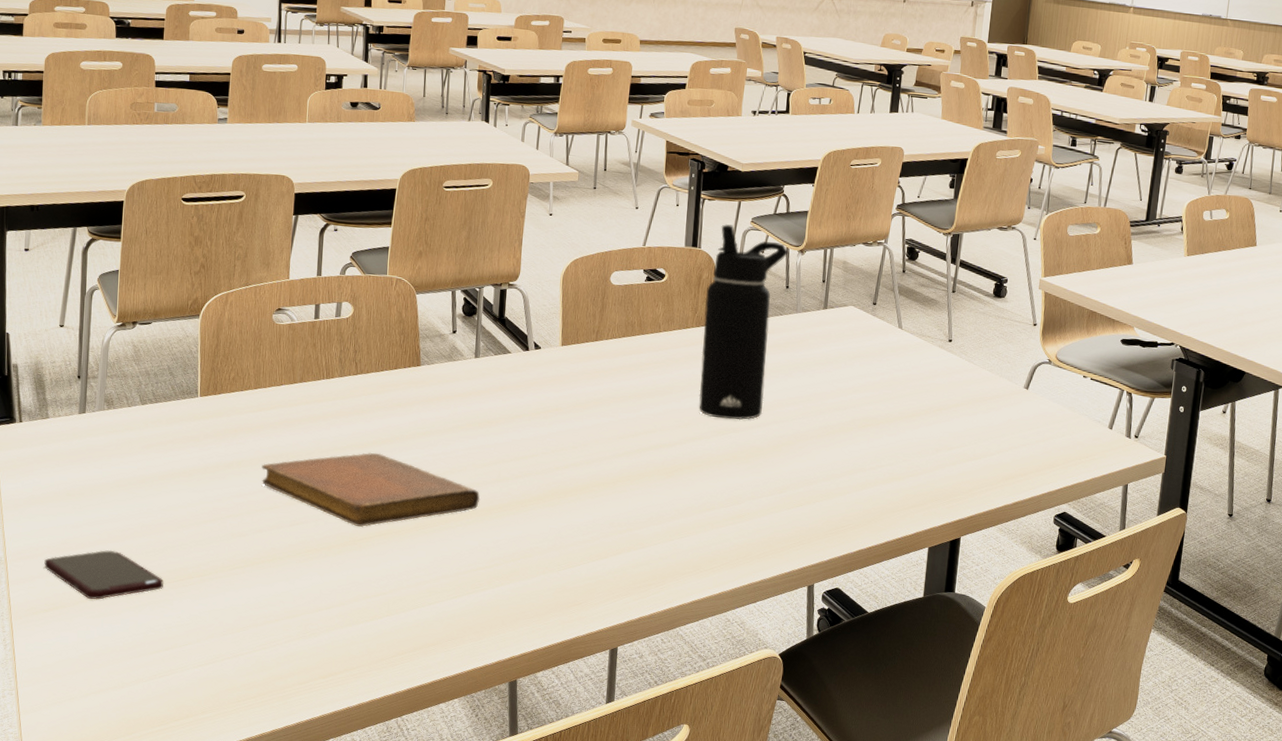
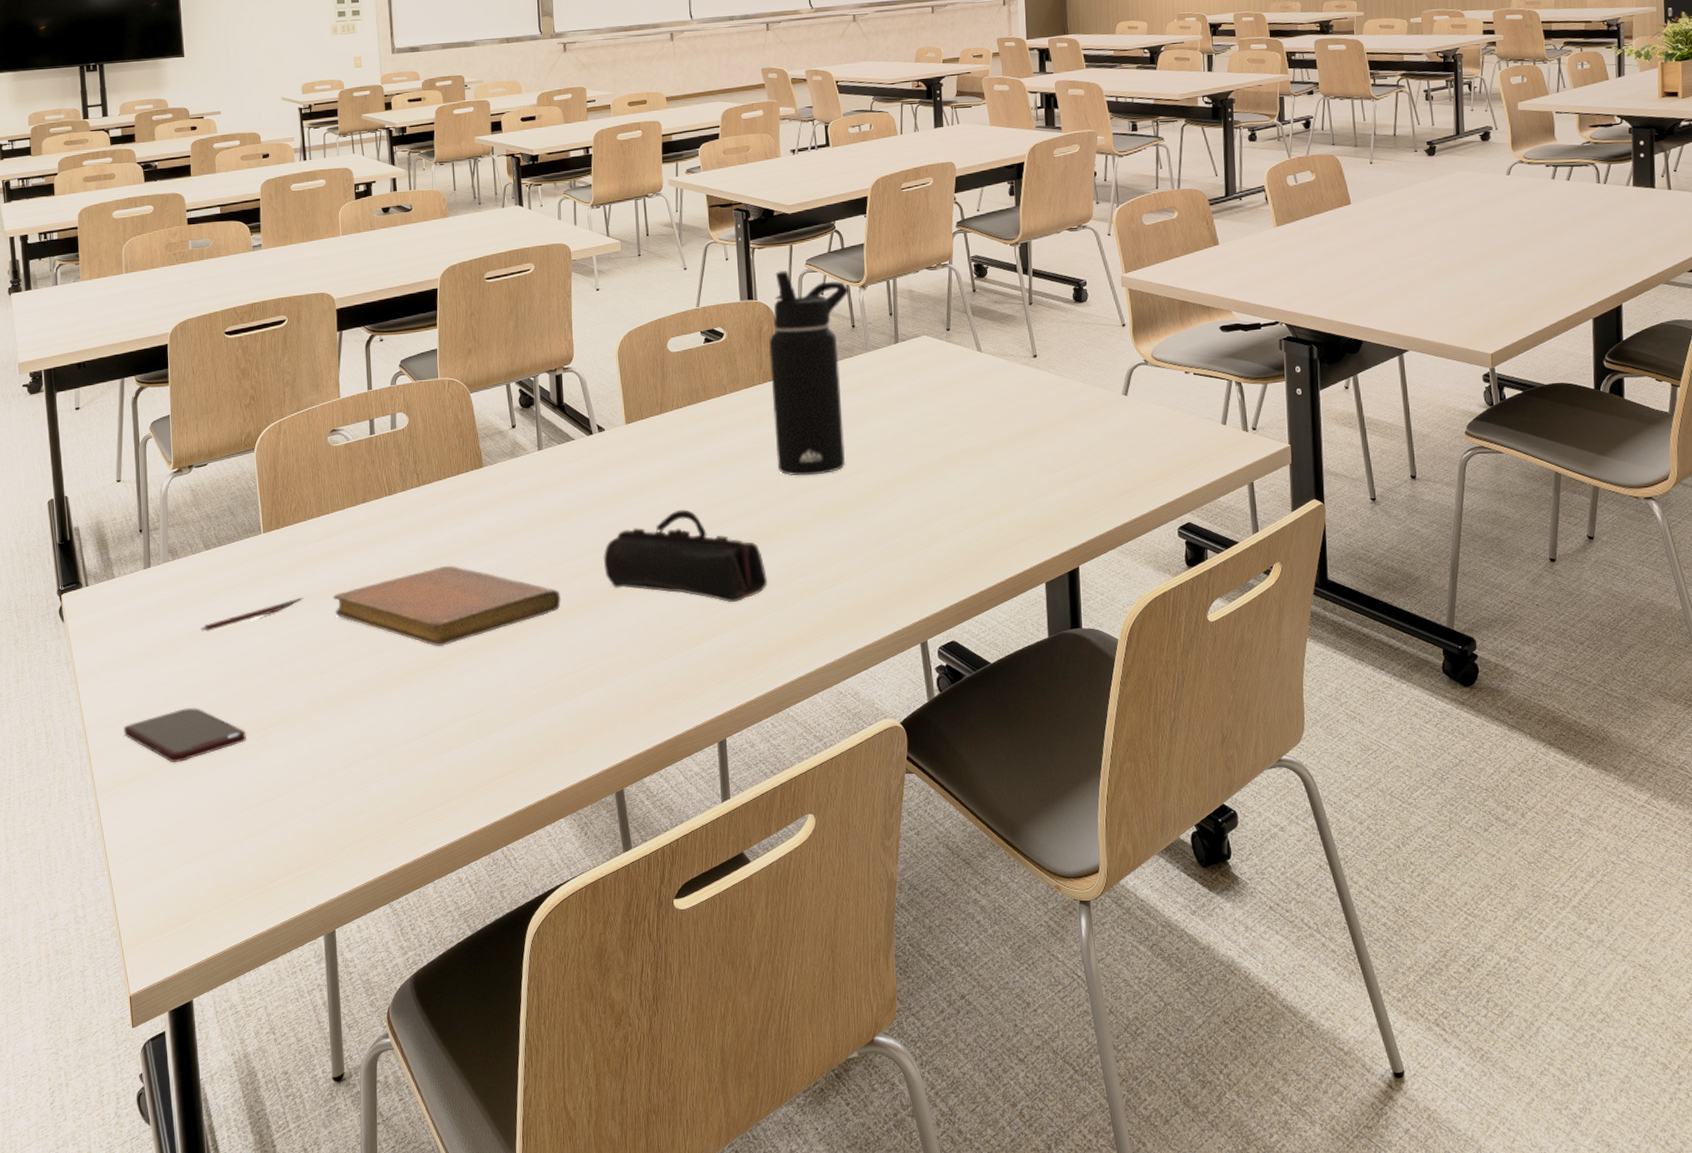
pen: none [129,462,234,482] -> present [200,598,304,632]
pencil case: none [523,433,675,525] -> present [603,509,767,602]

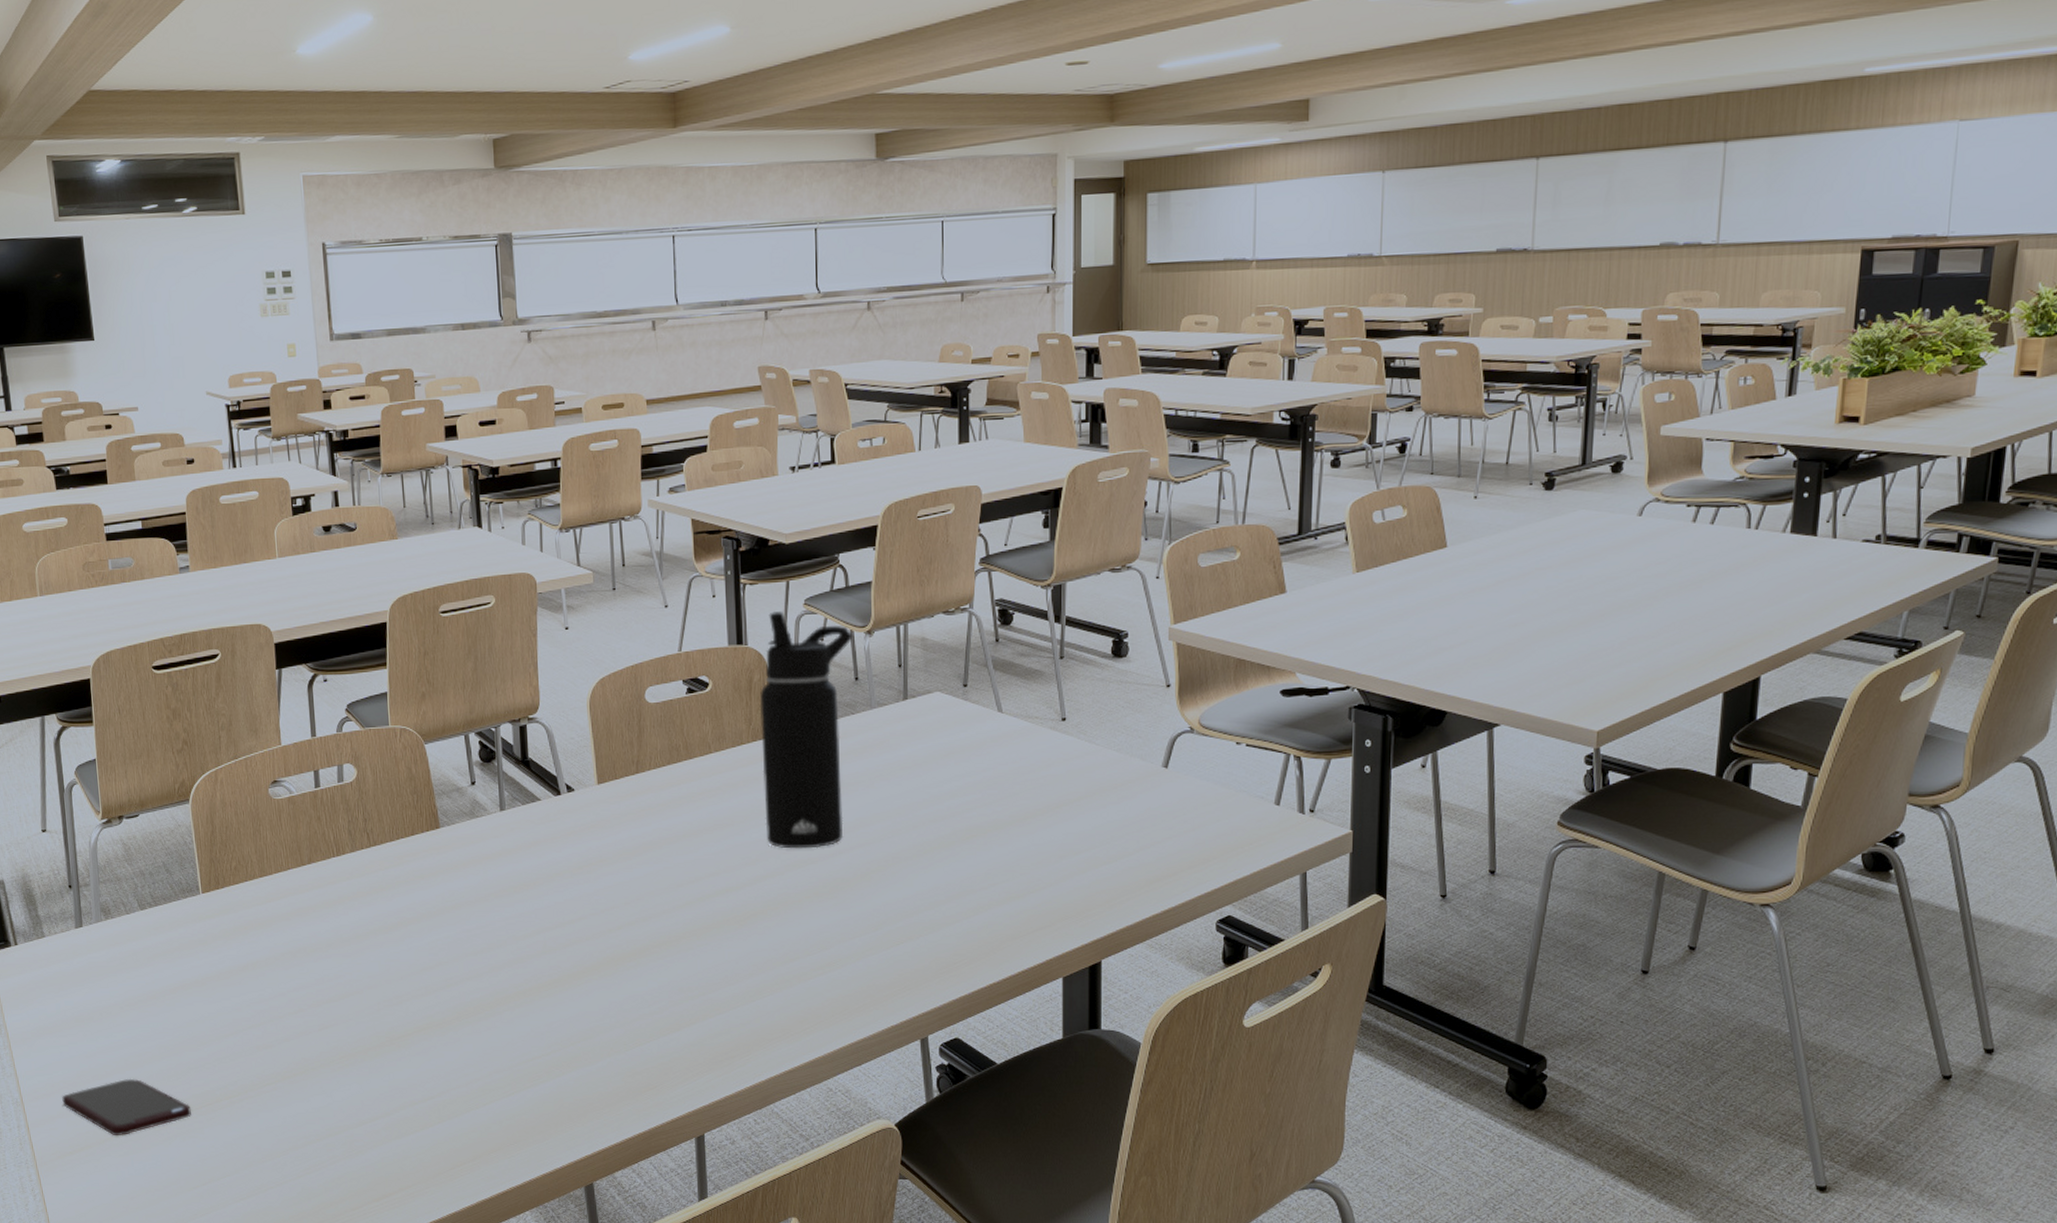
pen: present [200,598,304,632] -> none [138,965,248,998]
notebook: present [333,565,562,647] -> none [279,935,527,1024]
pencil case: present [603,509,767,602] -> none [572,882,752,986]

